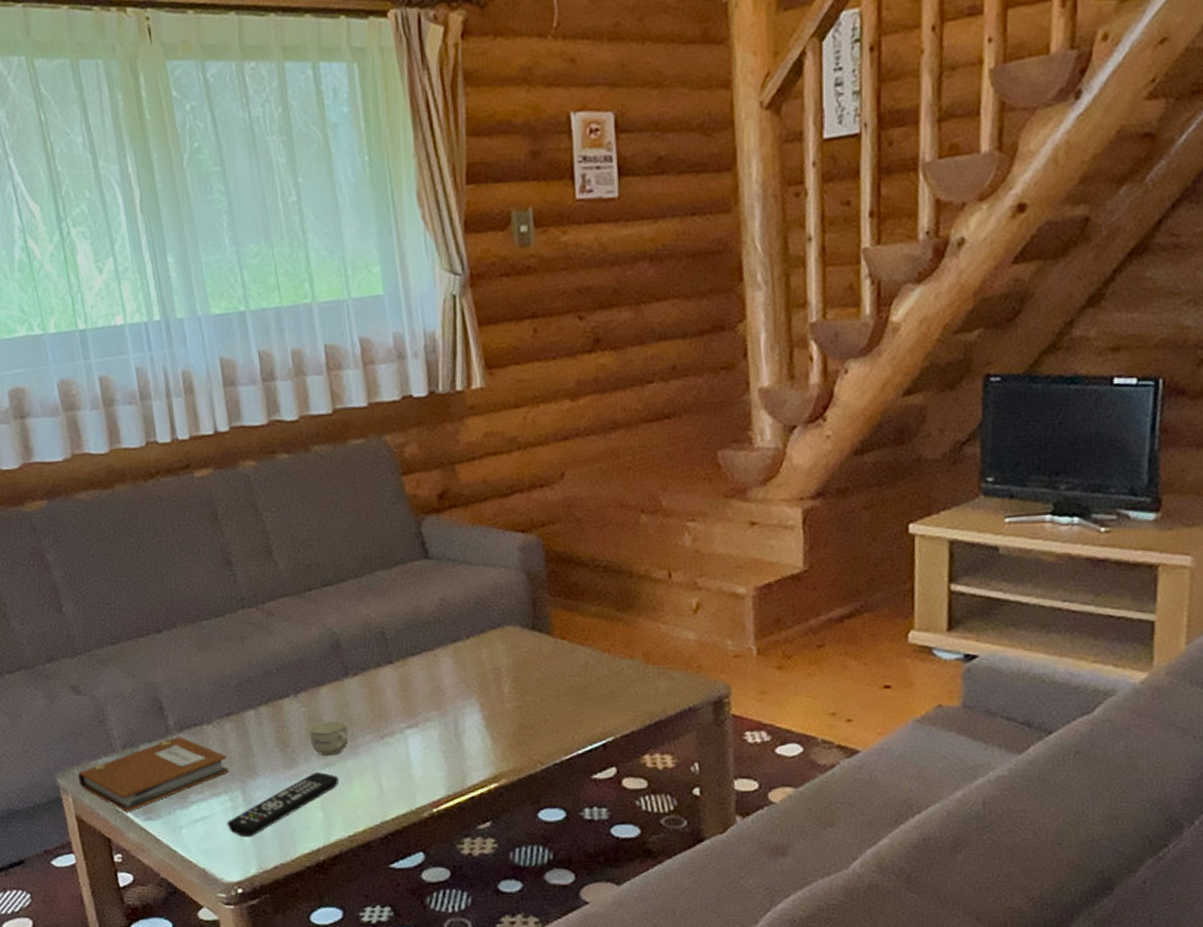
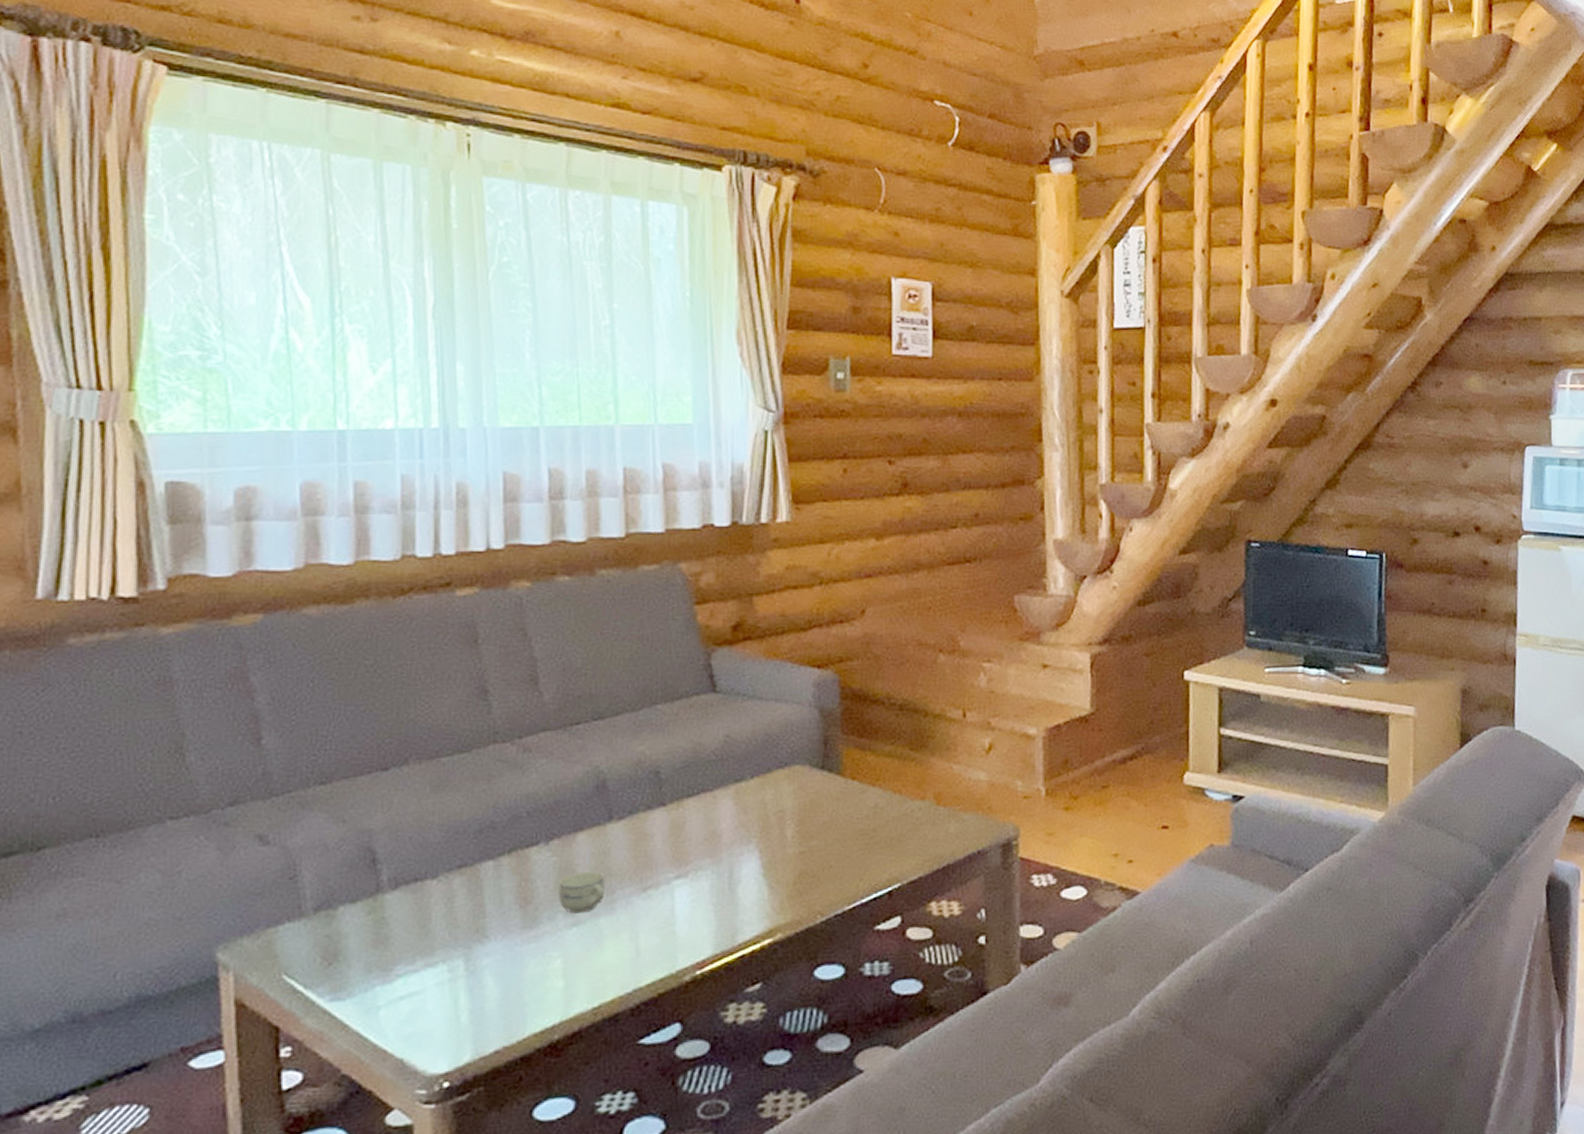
notebook: present [77,737,229,813] -> none [246,895,452,992]
remote control: present [227,772,340,837] -> none [440,933,589,1016]

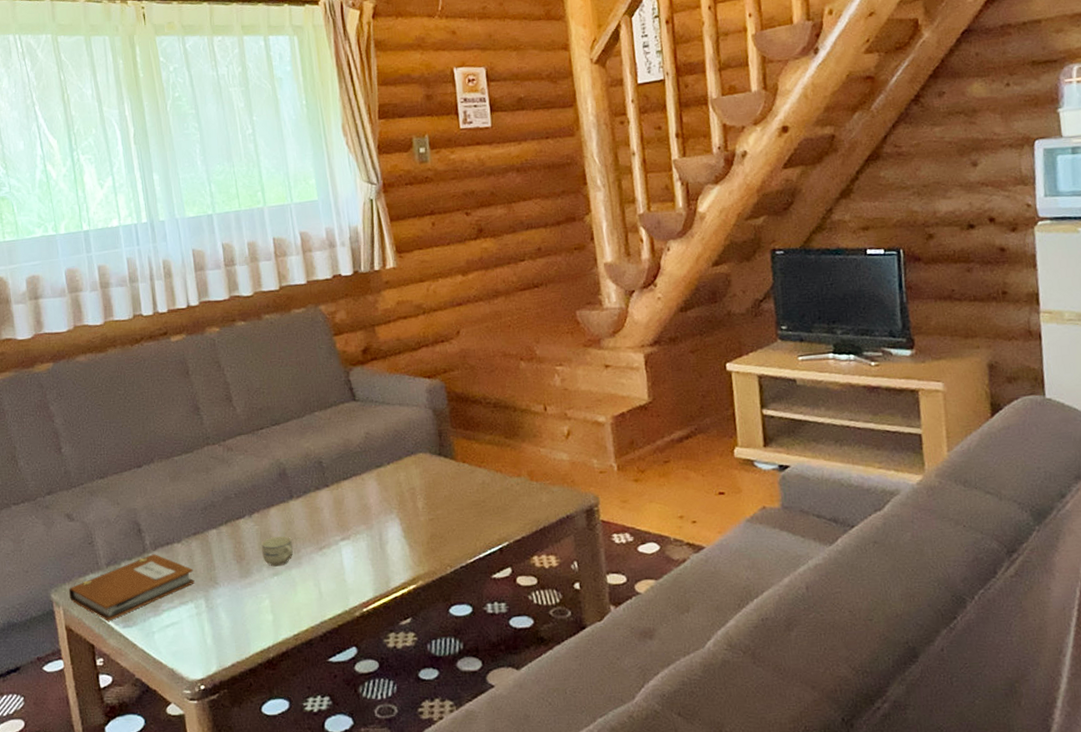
notebook: none [246,895,452,992] -> present [68,554,195,621]

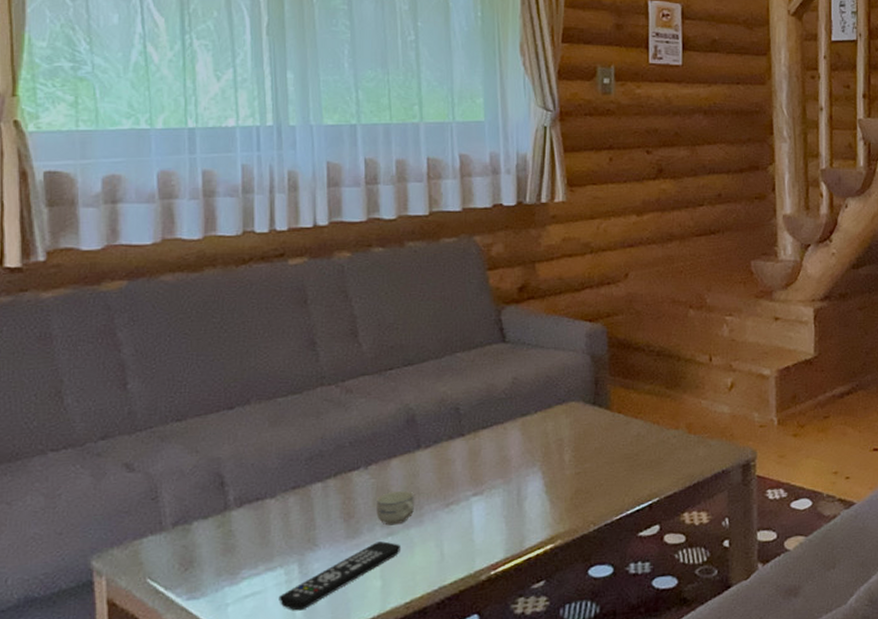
notebook: present [68,554,195,621] -> none [116,511,288,593]
remote control: none [192,580,286,639] -> present [278,541,402,611]

